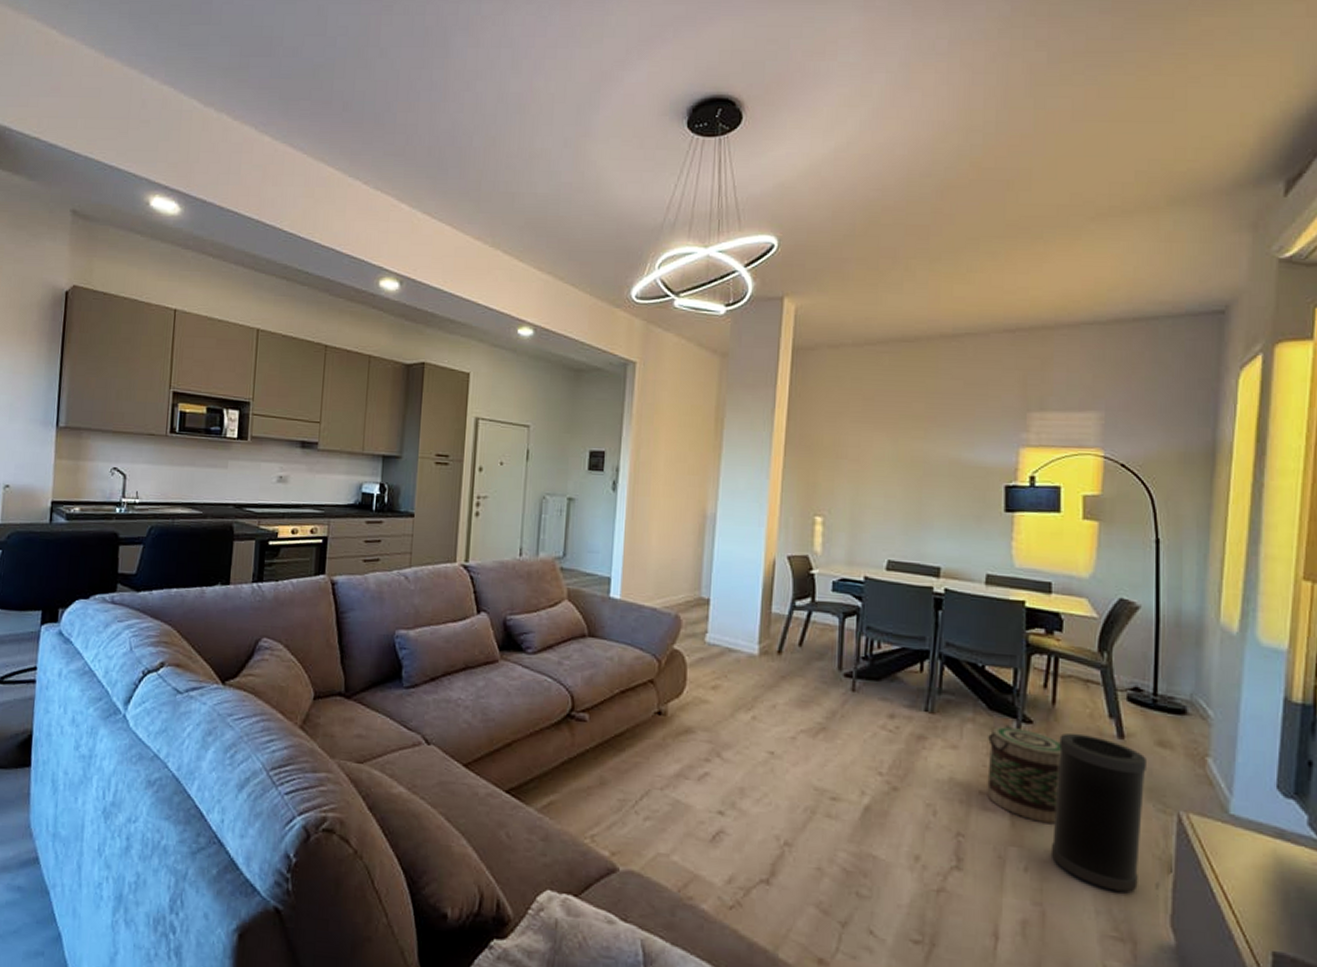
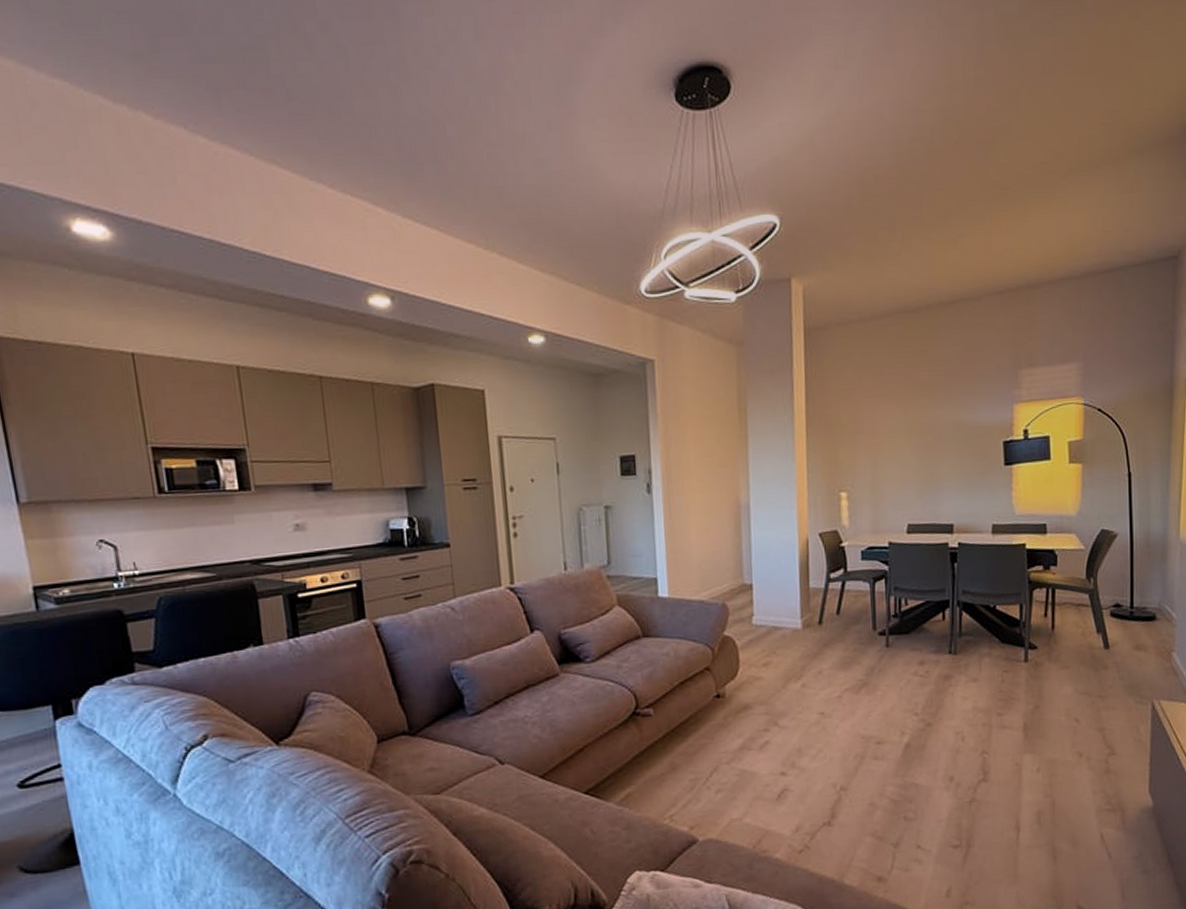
basket: present [987,724,1061,823] -> none [1002,653,1061,730]
speaker: present [1050,732,1146,893] -> none [1056,650,1127,774]

